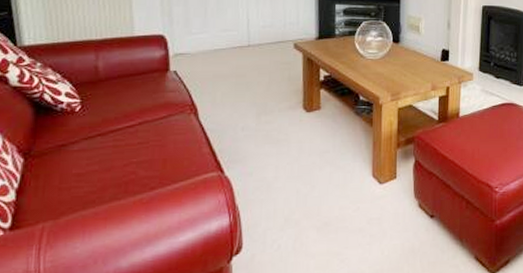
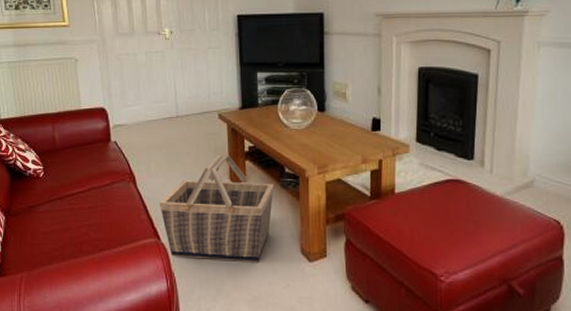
basket: none [224,84,349,190] -> present [159,155,274,262]

